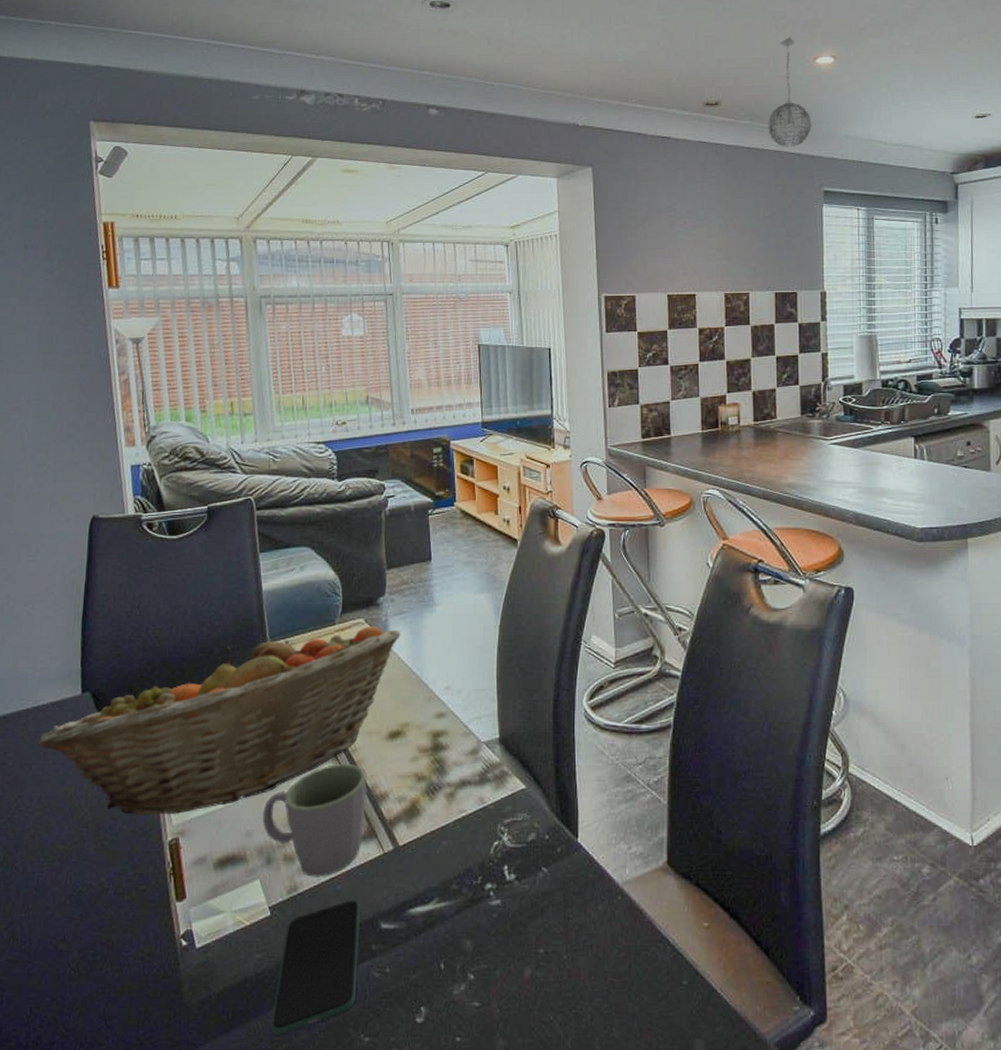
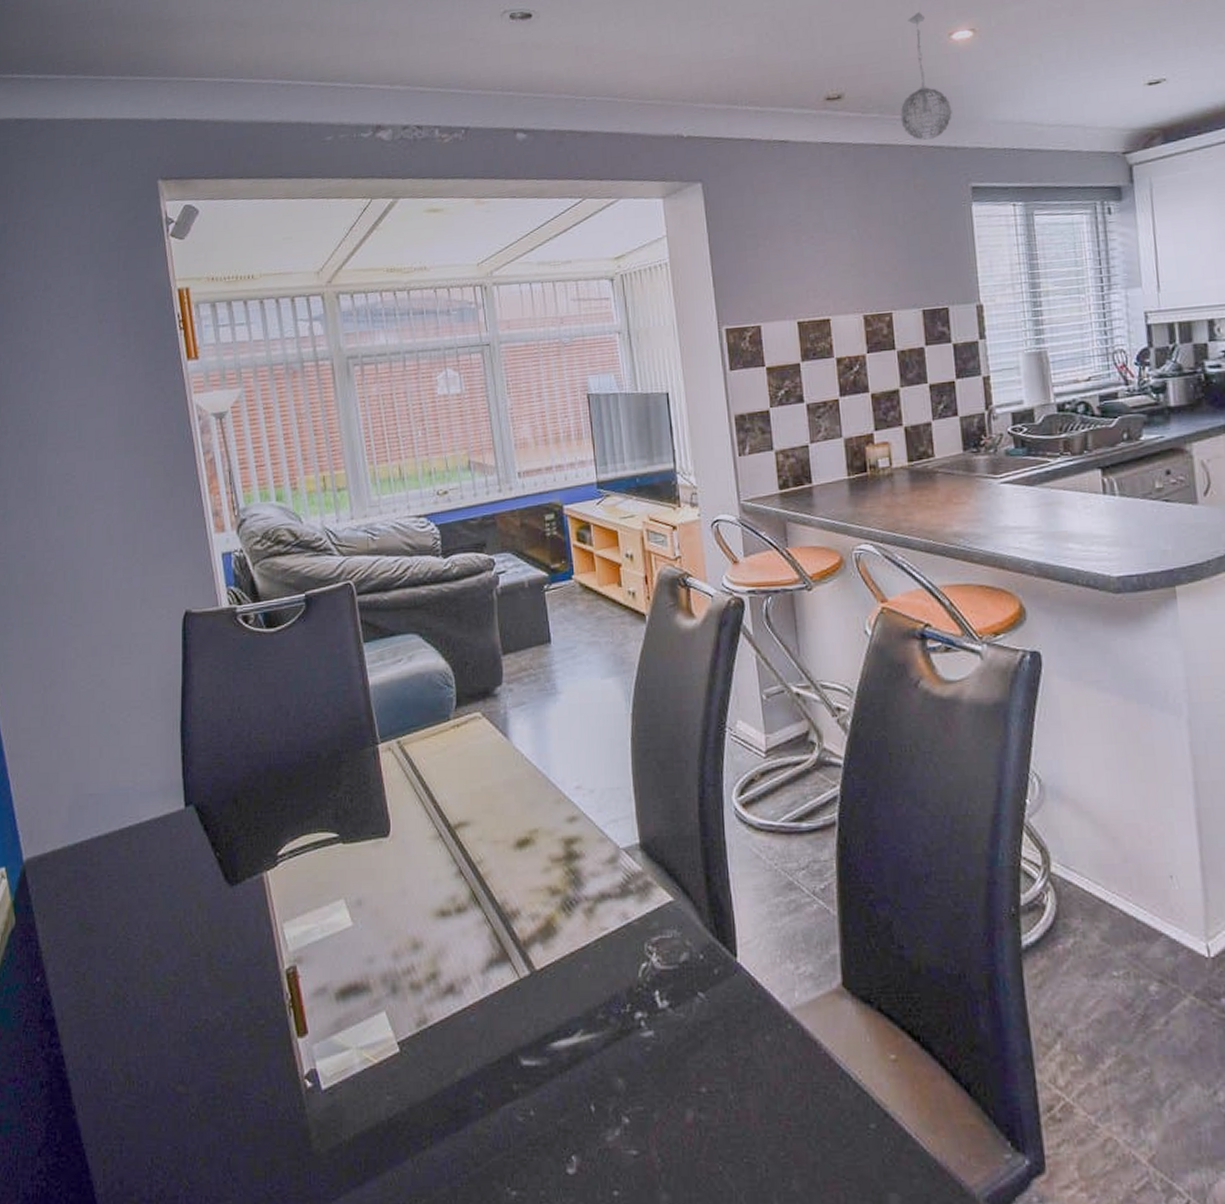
fruit basket: present [39,626,401,815] -> none [144,720,522,941]
mug: present [262,764,367,877] -> none [384,878,497,1008]
smartphone: present [271,900,360,1035] -> none [408,1033,499,1188]

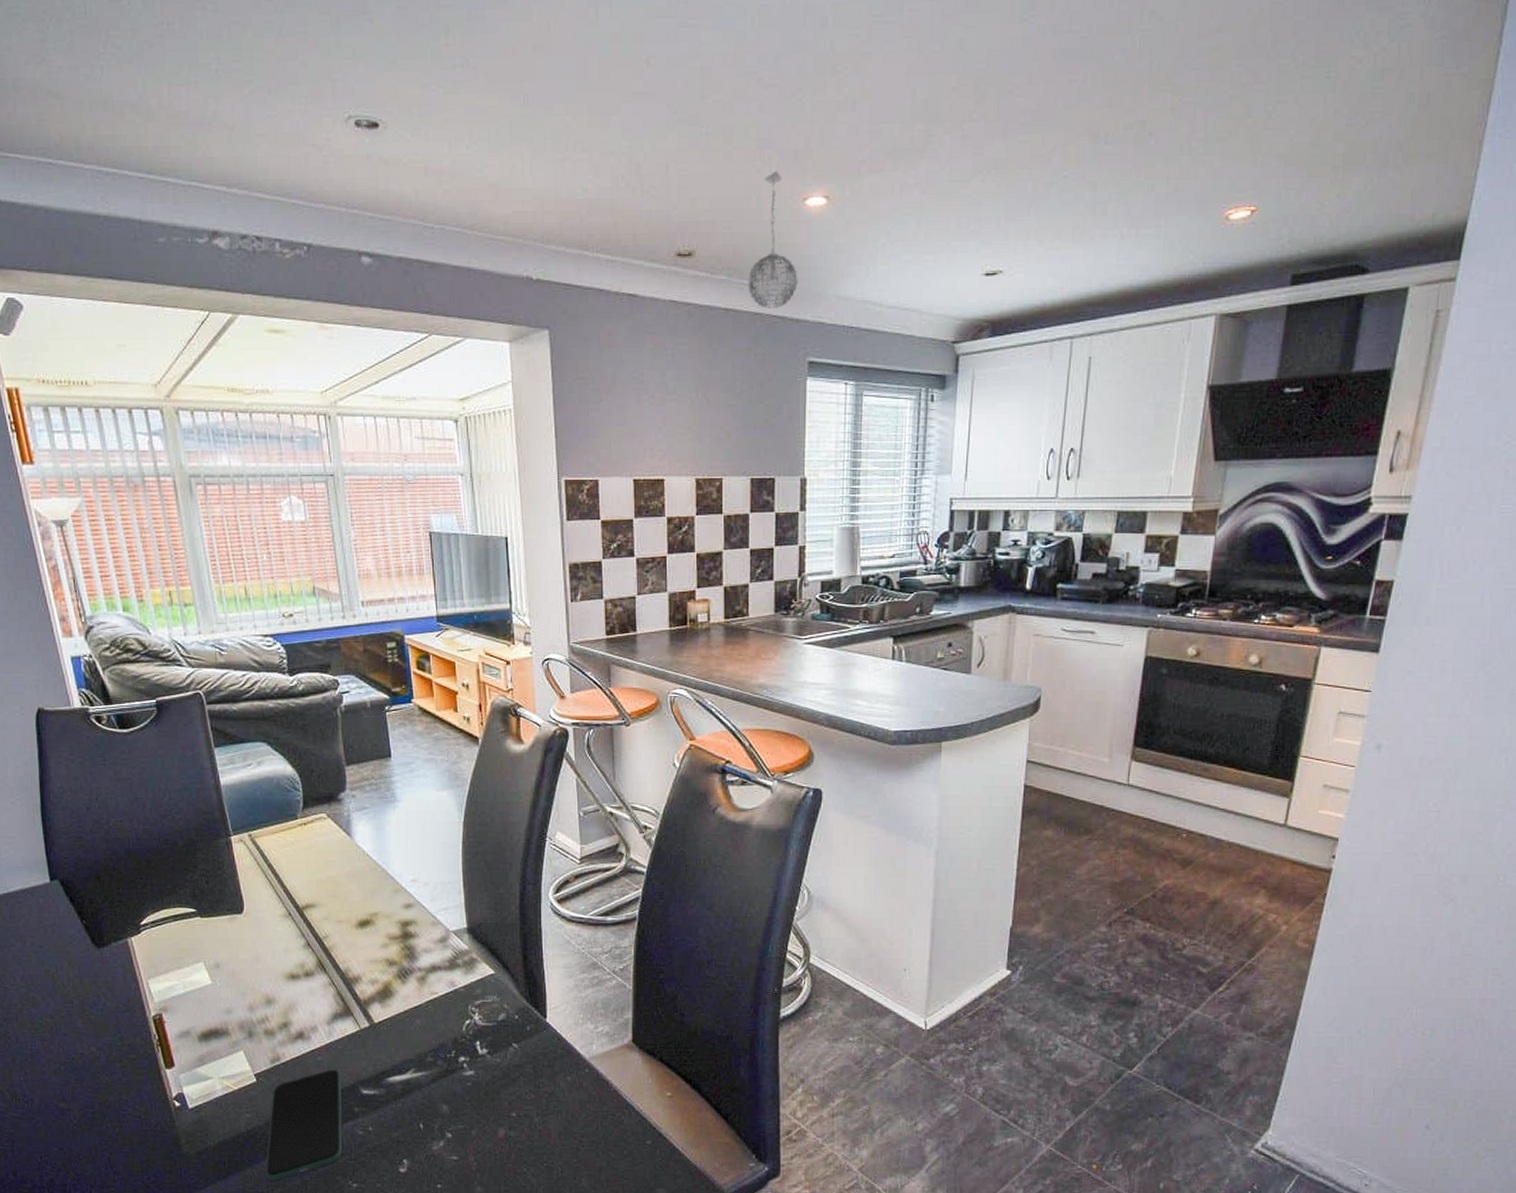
smartphone: none [408,1033,499,1188] -> present [265,1069,342,1181]

